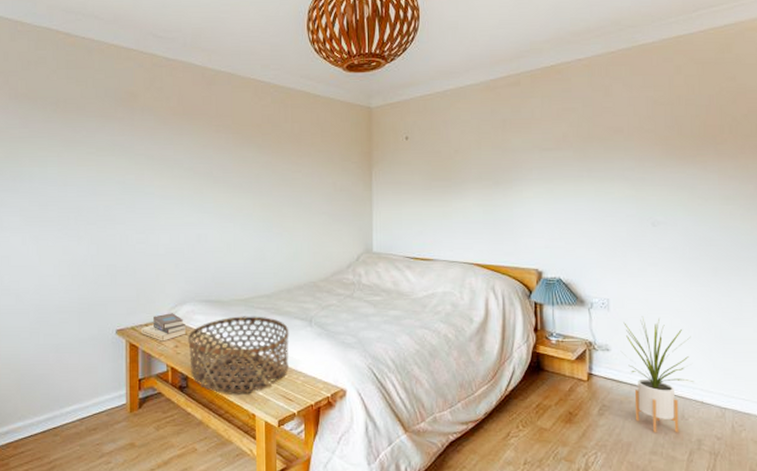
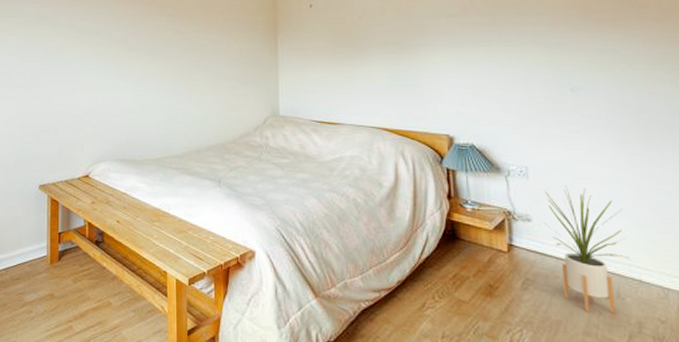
books: present [141,313,187,342] -> none [62,171,103,198]
basket: present [188,316,289,393] -> none [104,175,199,250]

